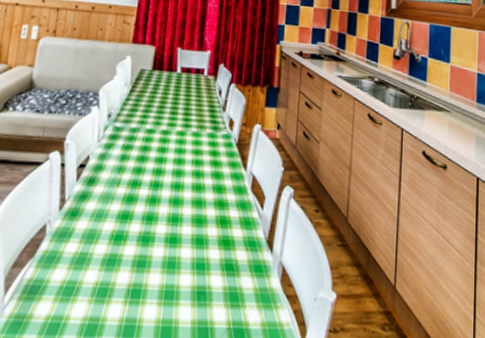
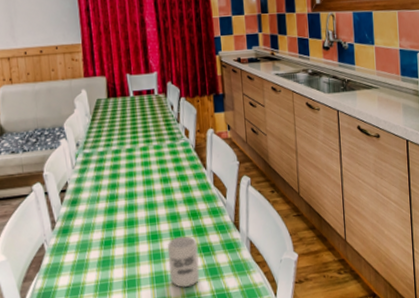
cup: none [181,245,222,311] -> present [167,236,200,287]

